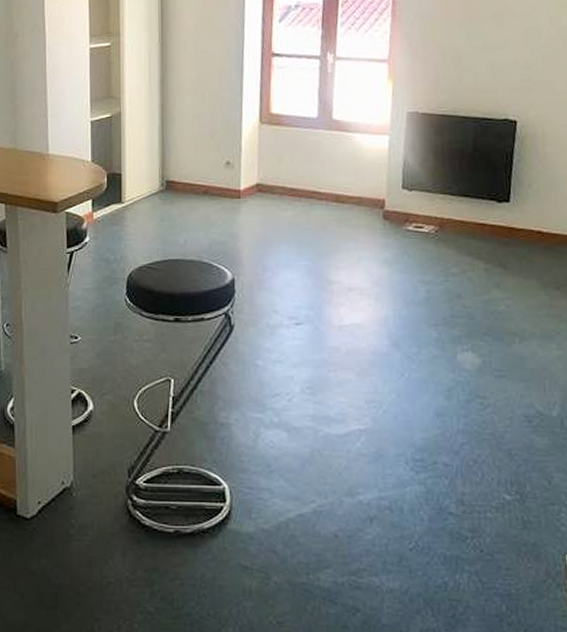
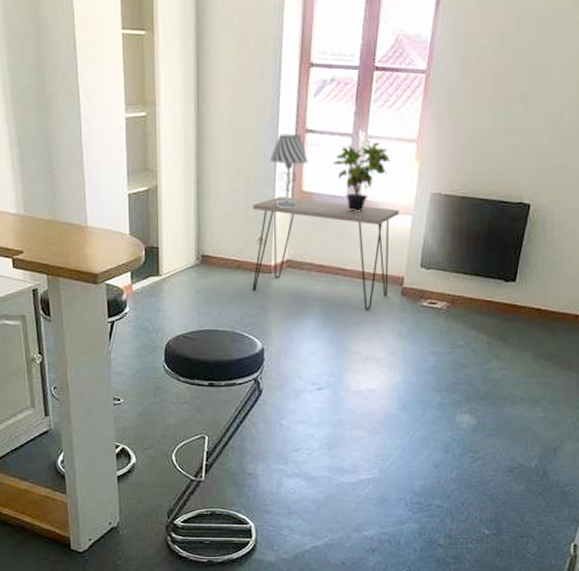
desk: none [219,119,375,236] -> present [252,196,399,310]
table lamp: none [235,58,276,132] -> present [269,133,308,209]
potted plant: none [302,60,361,133] -> present [333,138,390,211]

